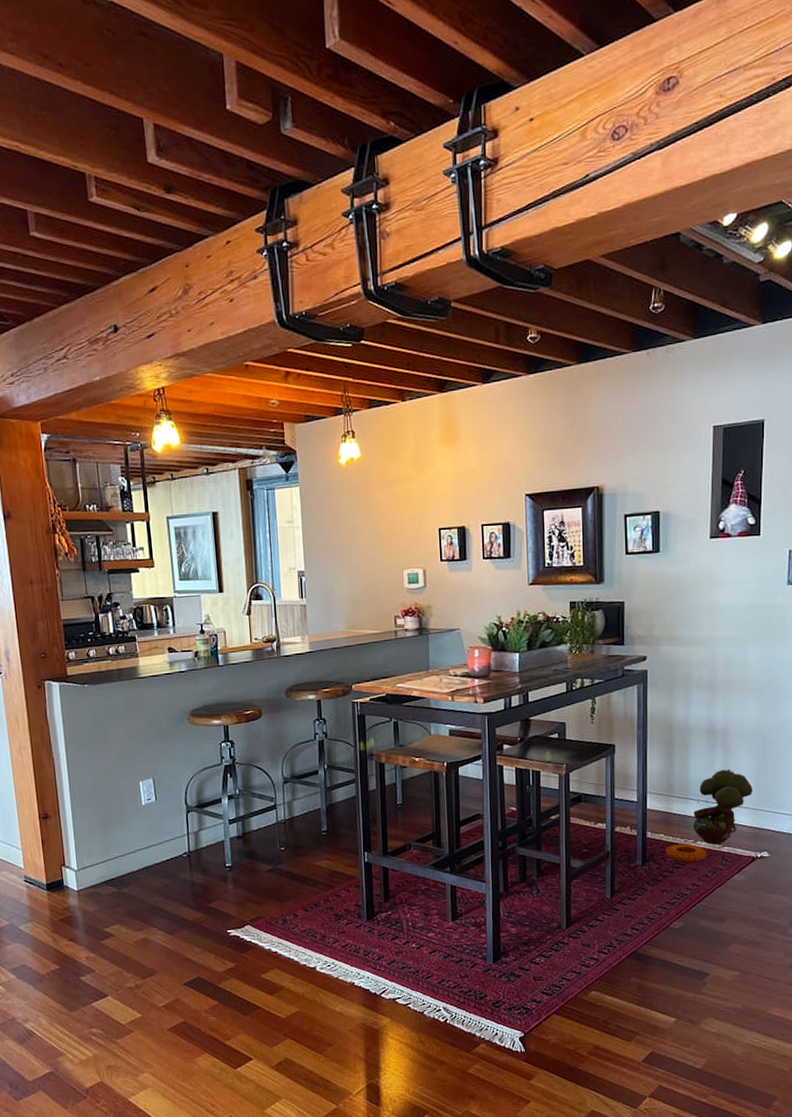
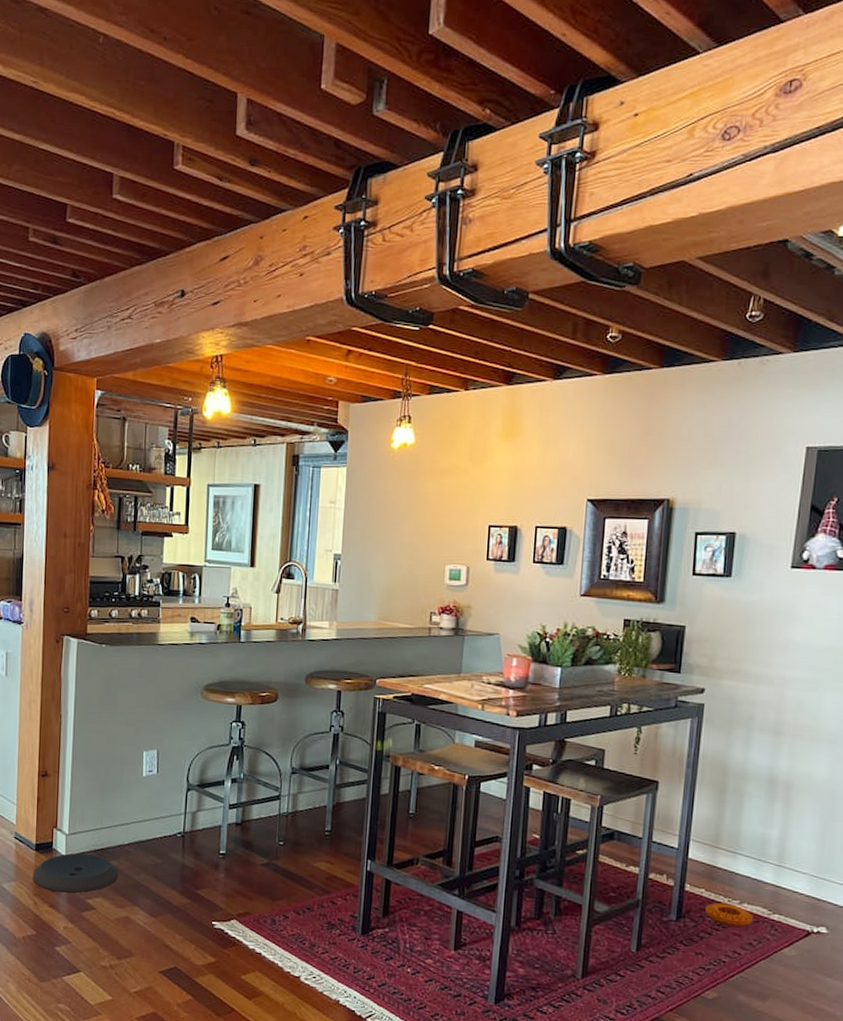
robot vacuum: none [48,885,132,926] -> present [33,853,118,893]
decorative tree: present [693,769,752,845] -> none [740,825,815,911]

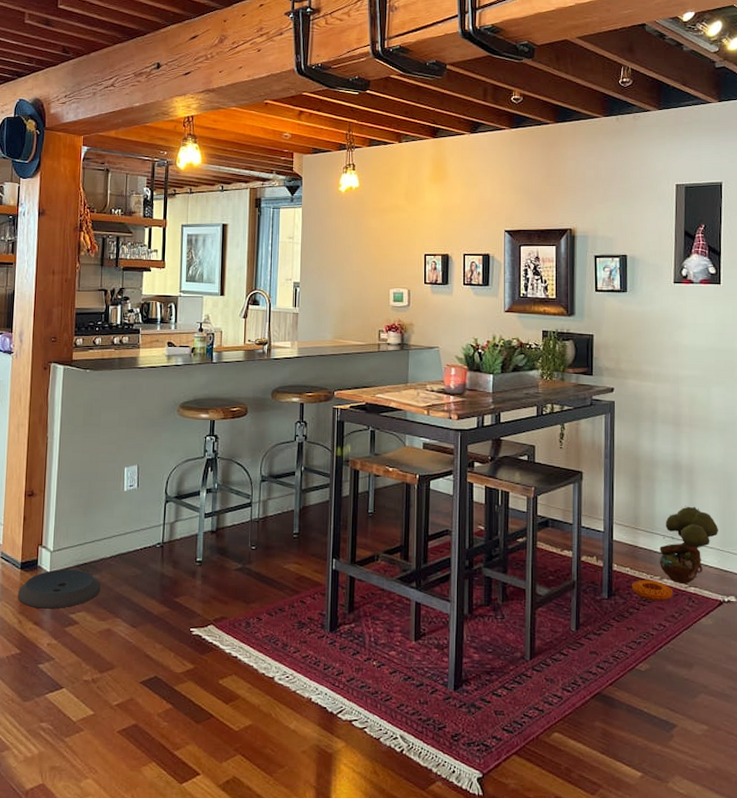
decorative tree: none [740,825,815,911] -> present [659,506,718,585]

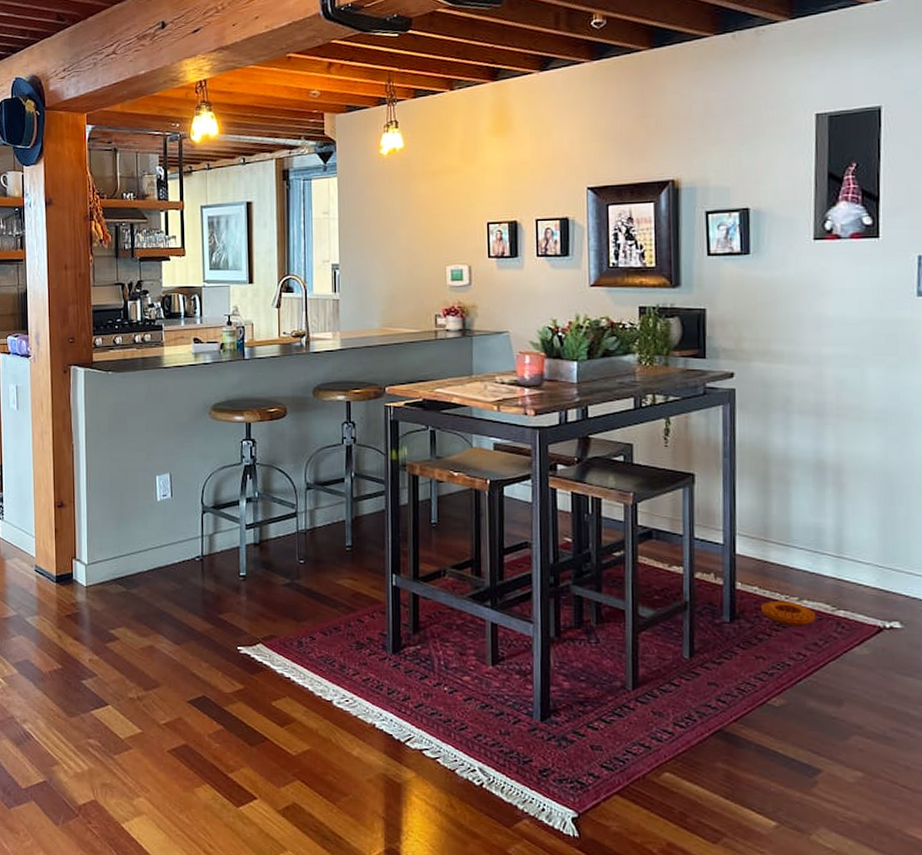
robot vacuum: present [18,569,101,609] -> none [55,583,139,624]
decorative tree: present [659,506,718,585] -> none [796,513,877,607]

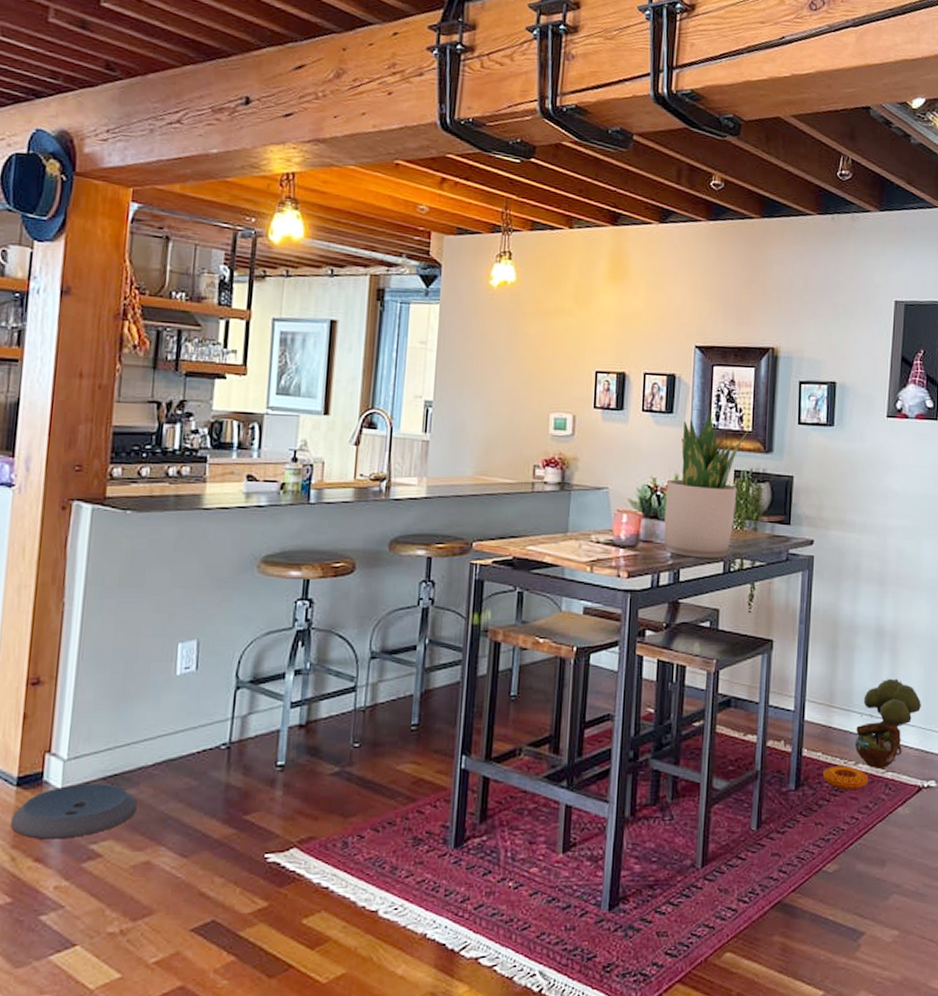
robot vacuum: none [55,583,139,624] -> present [11,784,137,839]
planter: none [567,252,652,395] -> present [663,413,749,559]
decorative tree: none [796,513,877,607] -> present [854,678,921,770]

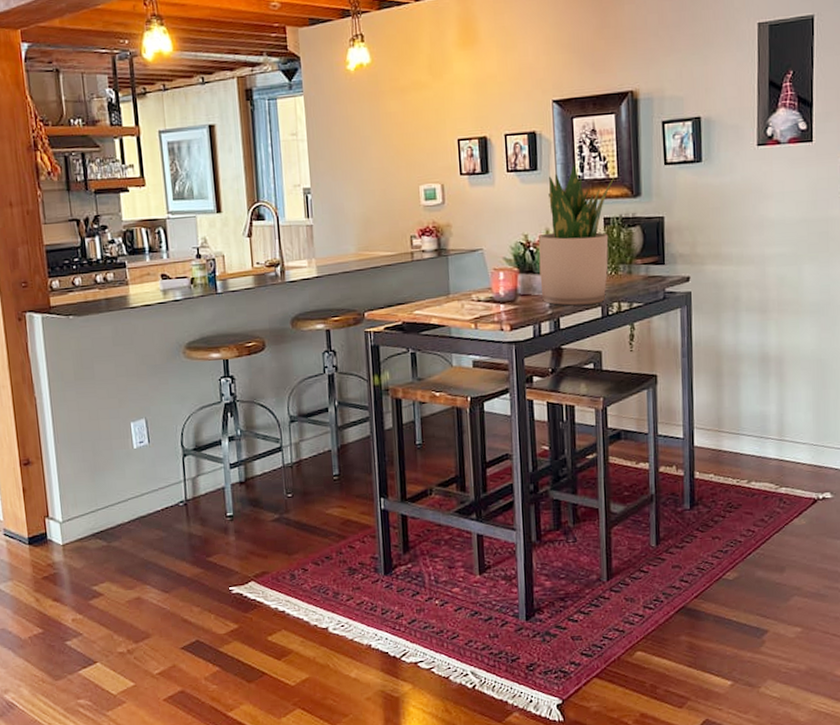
robot vacuum: present [11,784,137,839] -> none [30,539,123,584]
dog toy: present [823,766,869,790] -> none [717,484,763,506]
decorative tree: present [854,678,921,770] -> none [746,400,812,486]

